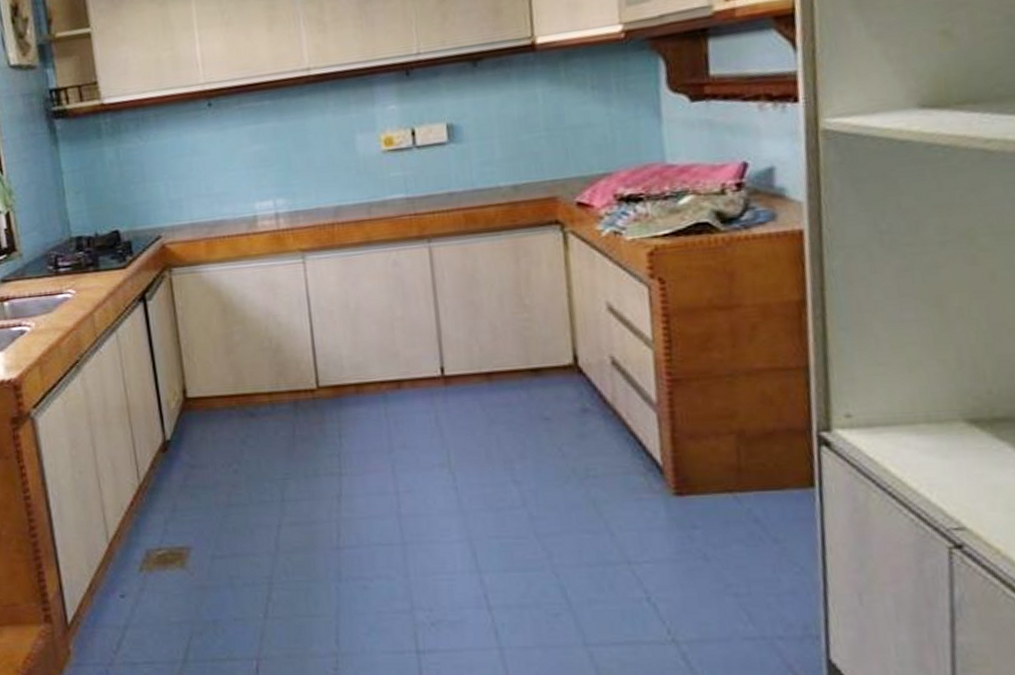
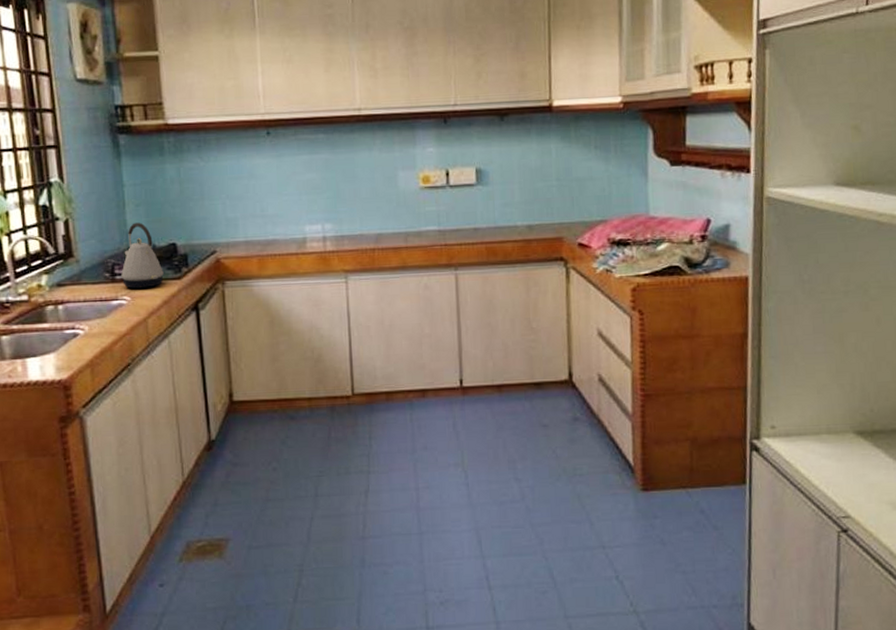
kettle: none [64,210,108,281] -> present [121,222,164,289]

